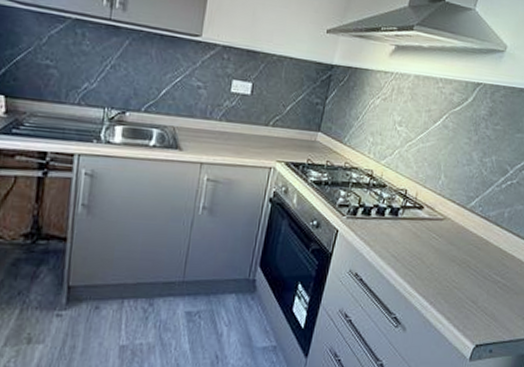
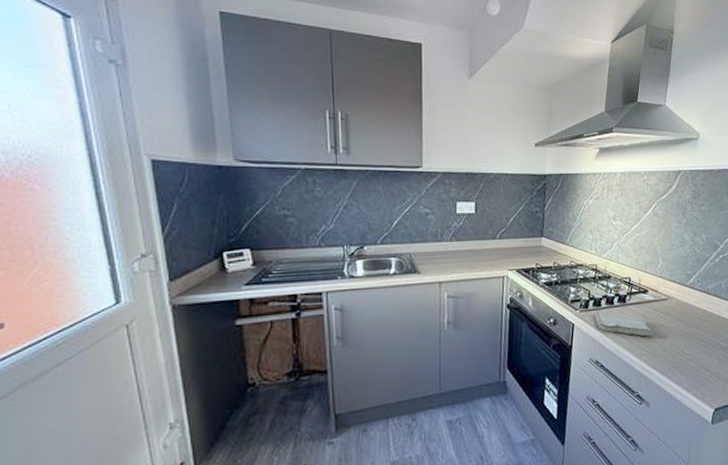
washcloth: none [362,221,421,256] -> present [595,311,652,337]

